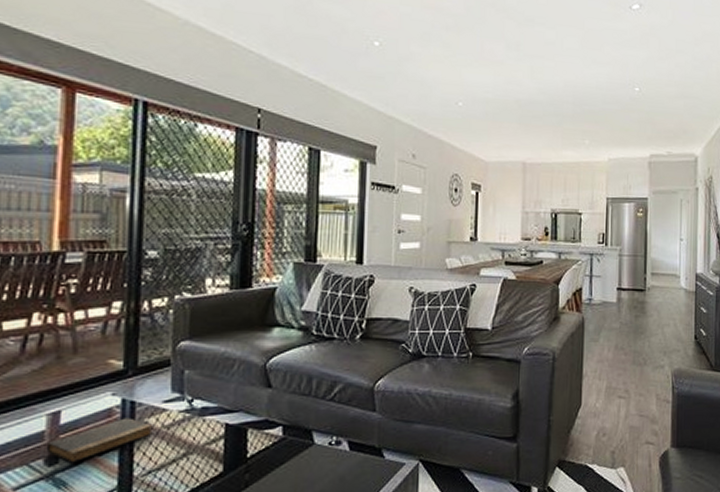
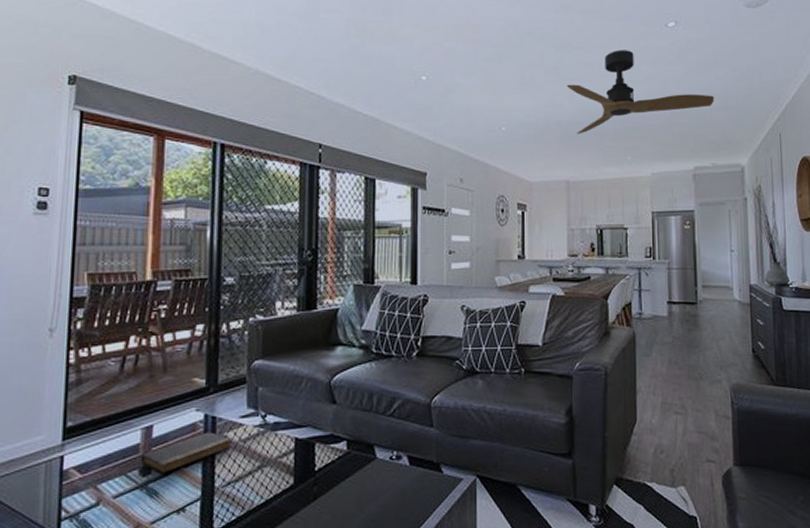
ceiling fan: none [527,29,673,115] -> present [566,50,714,134]

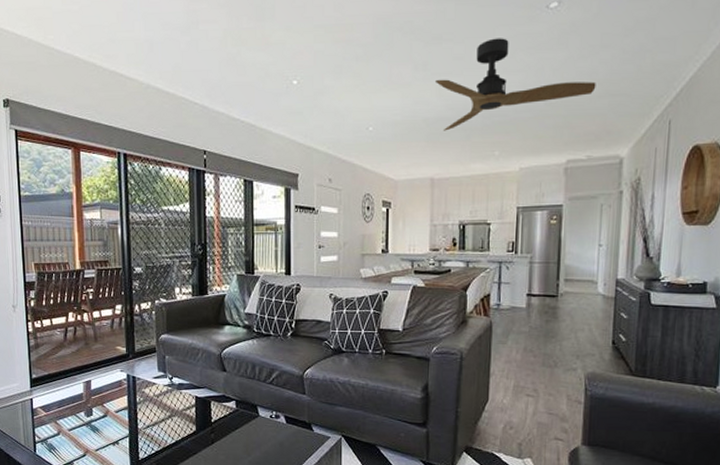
book: present [140,432,232,474] -> none [84,388,148,416]

